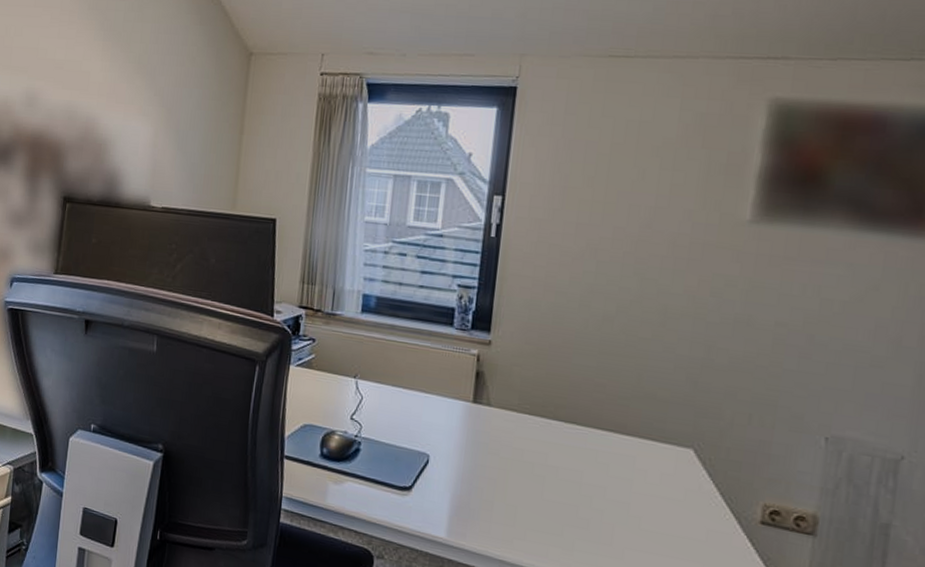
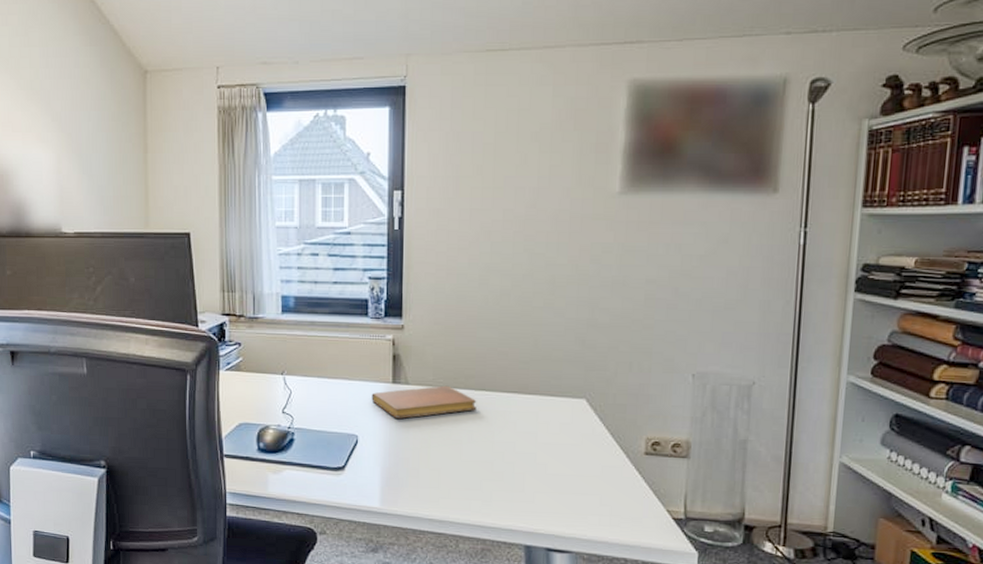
notebook: none [448,410,566,445] -> present [371,385,477,419]

